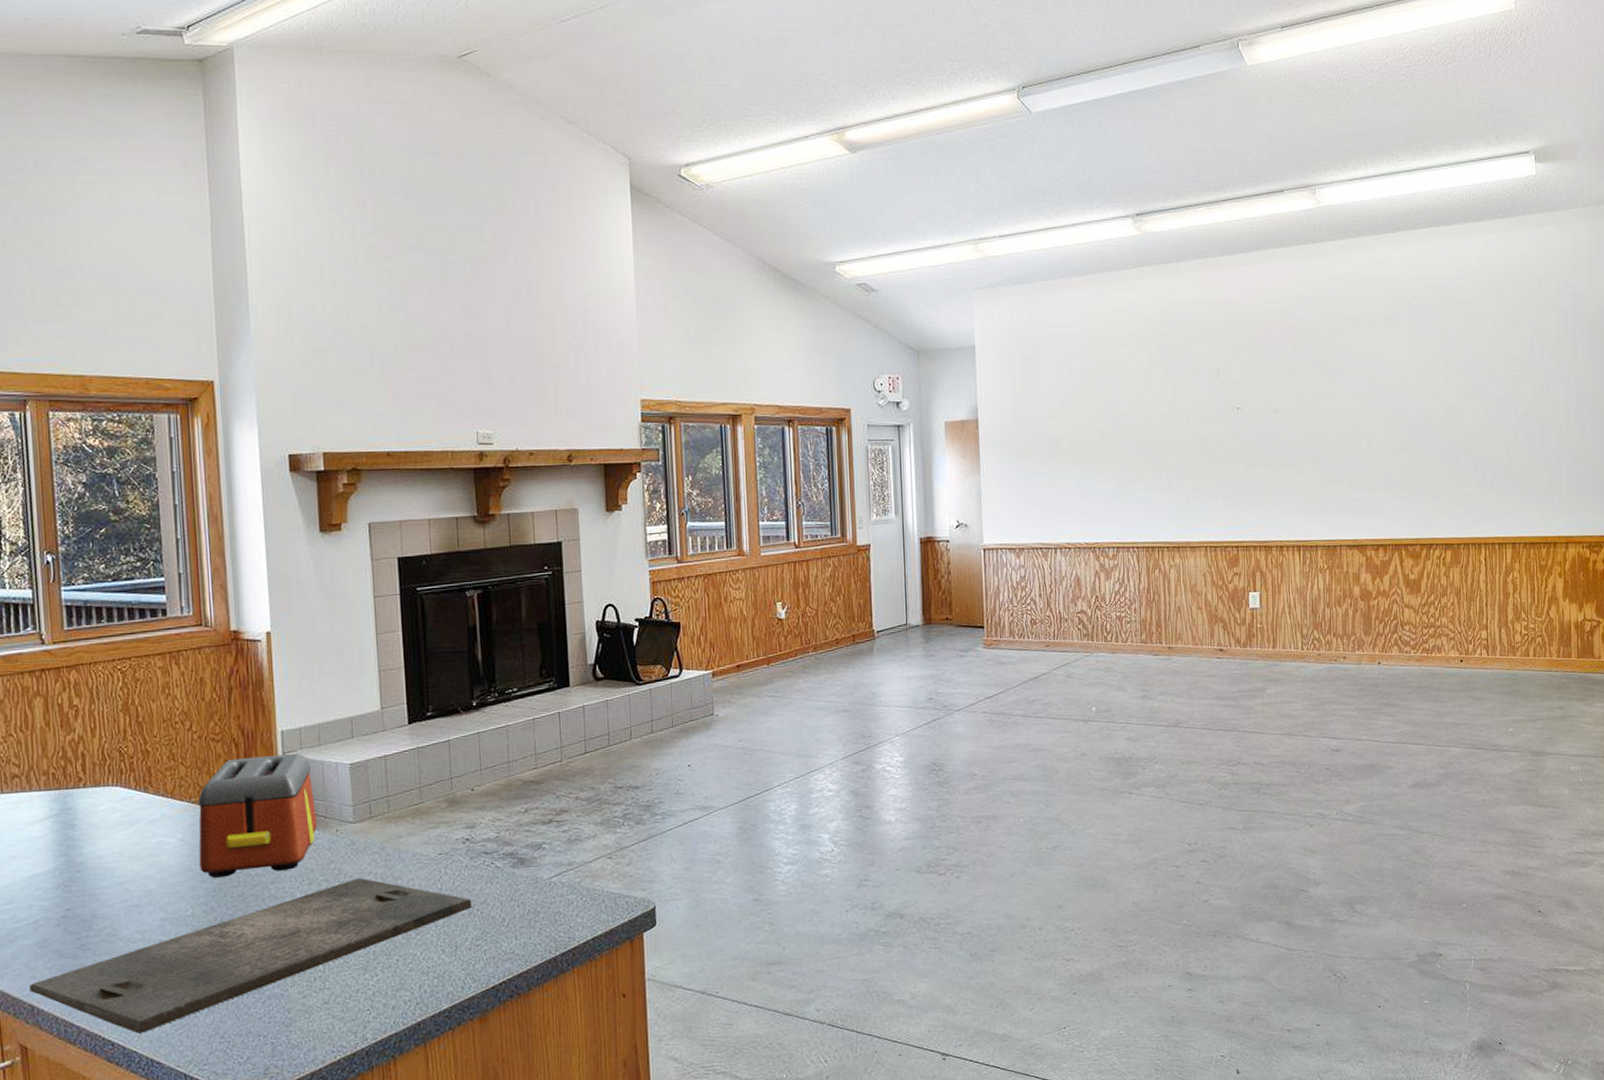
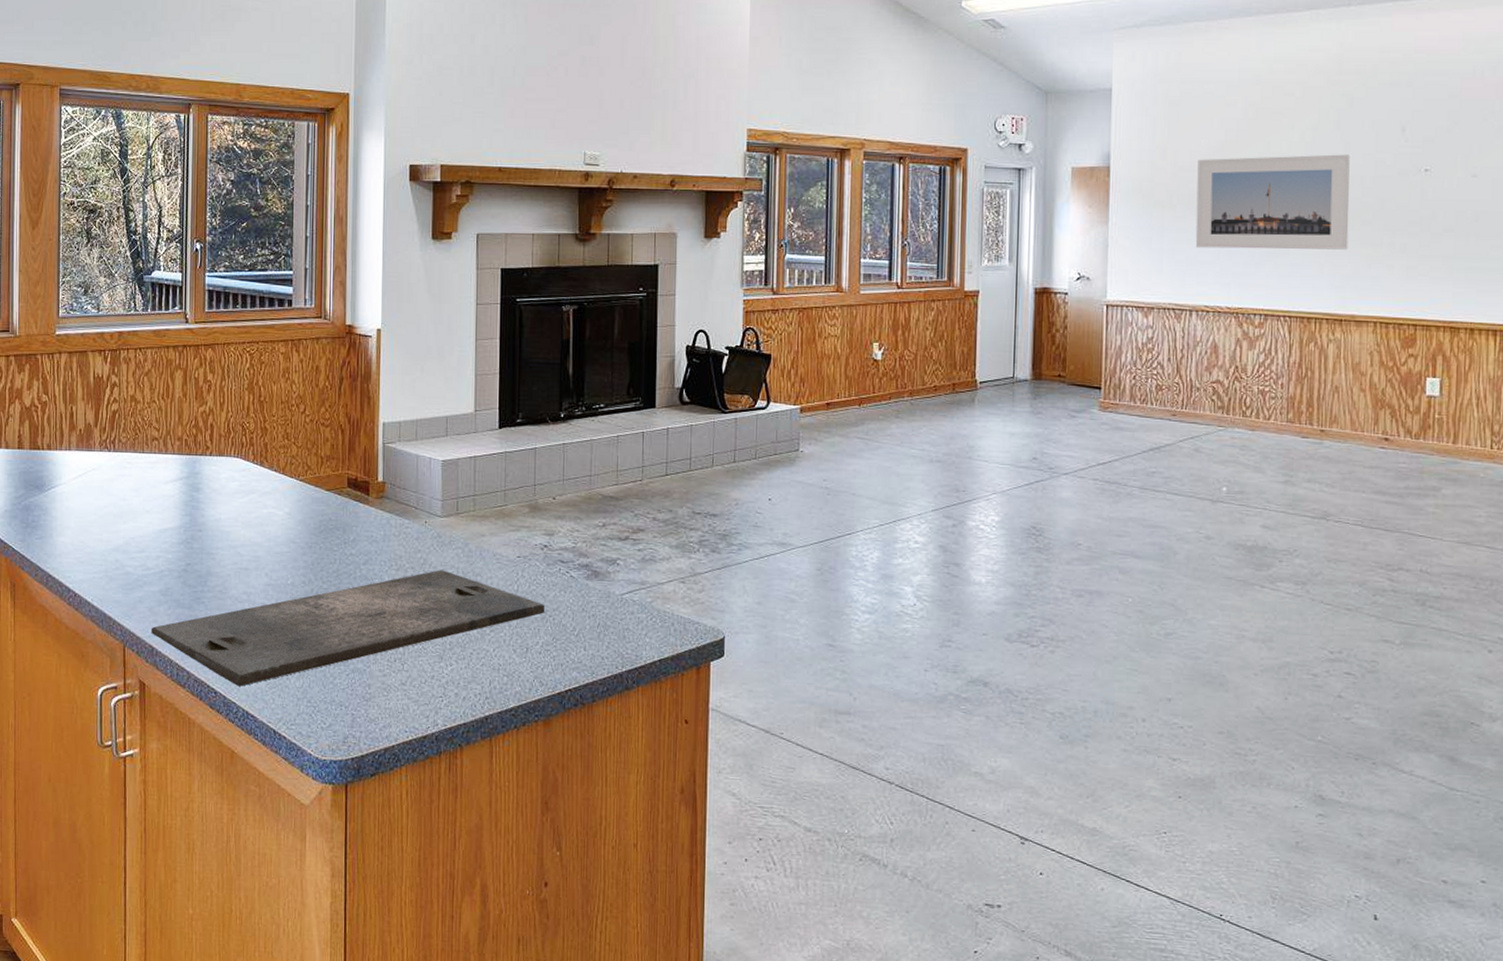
toaster: present [198,754,318,878] -> none [302,443,409,554]
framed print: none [1053,397,1180,490] -> present [1195,154,1350,250]

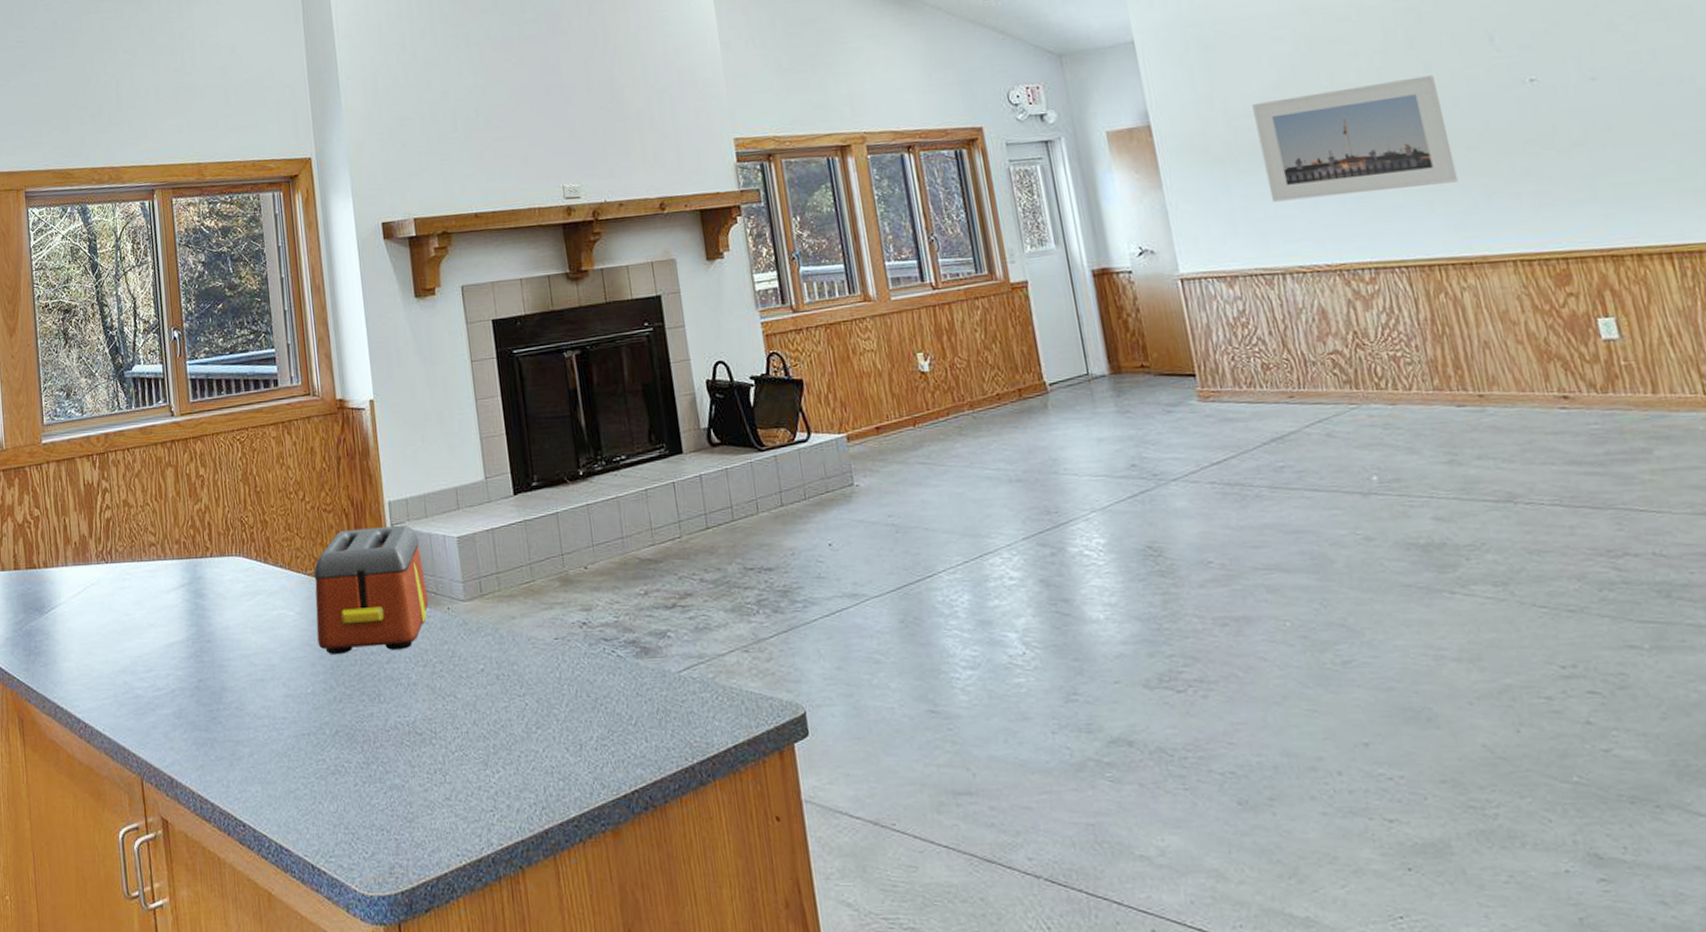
cutting board: present [150,569,546,686] -> none [167,661,595,816]
toaster: none [302,443,409,554] -> present [314,525,429,654]

